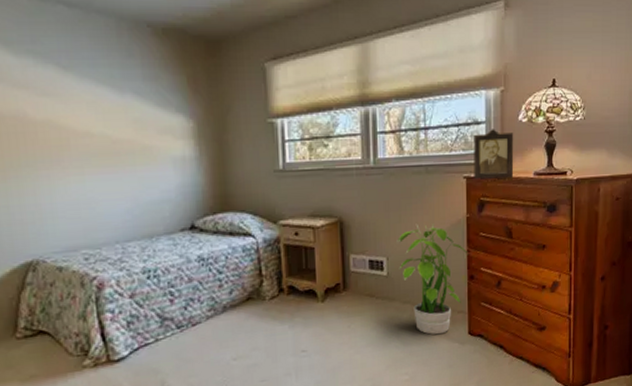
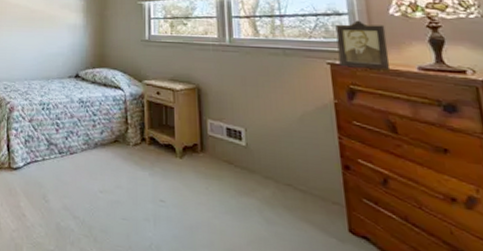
potted plant: present [396,224,468,335] -> none [255,101,340,223]

